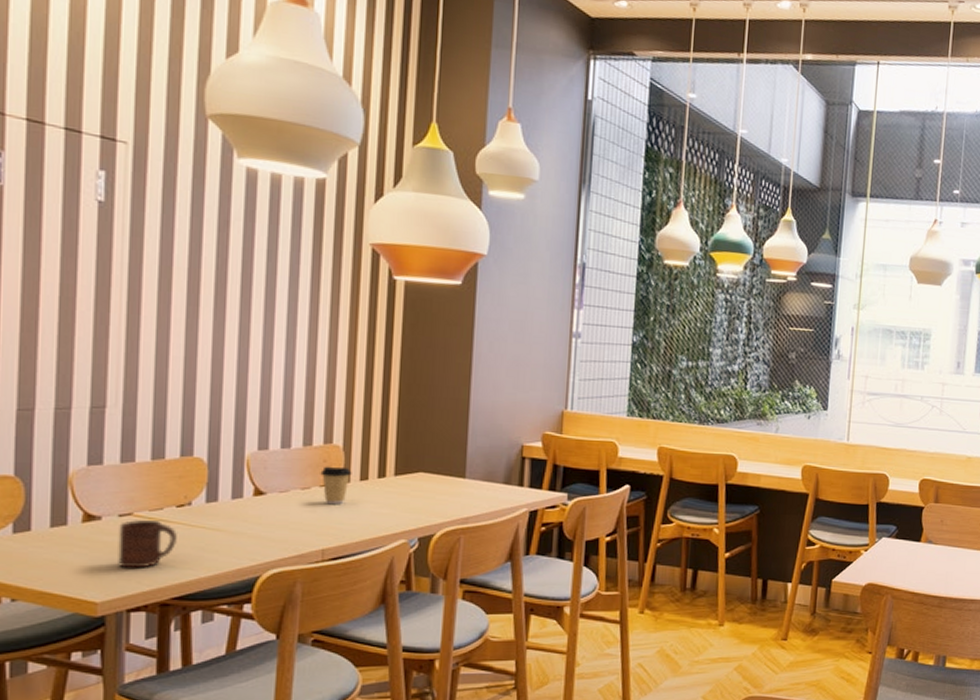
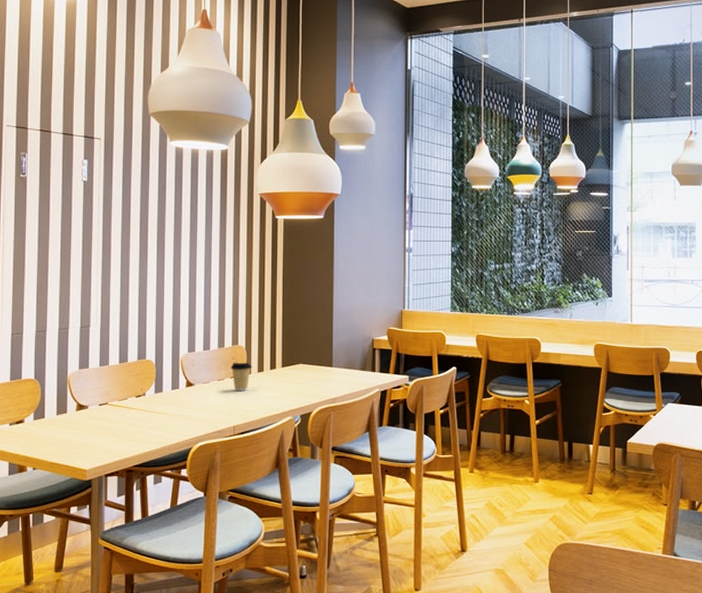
cup: present [118,520,177,568] -> none [99,408,136,444]

